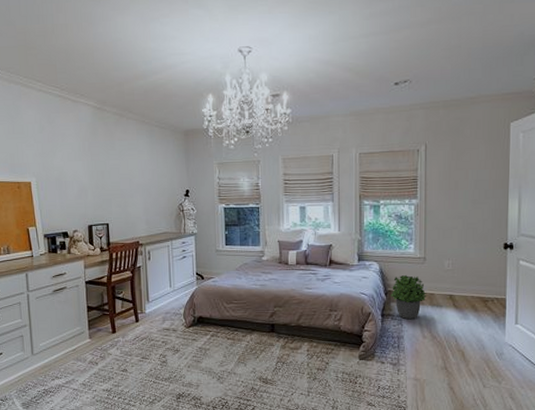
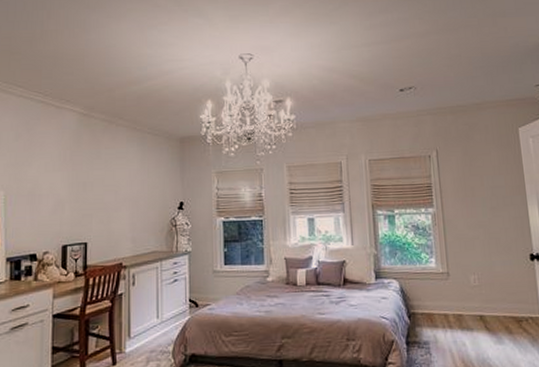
potted plant: present [391,274,427,320] -> none [415,293,455,347]

